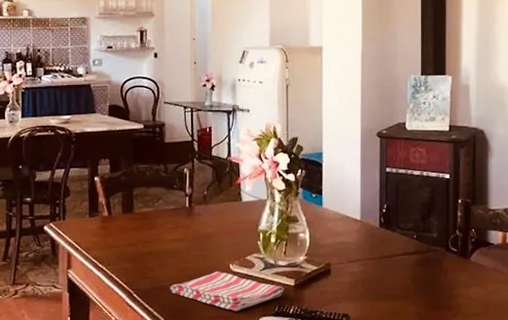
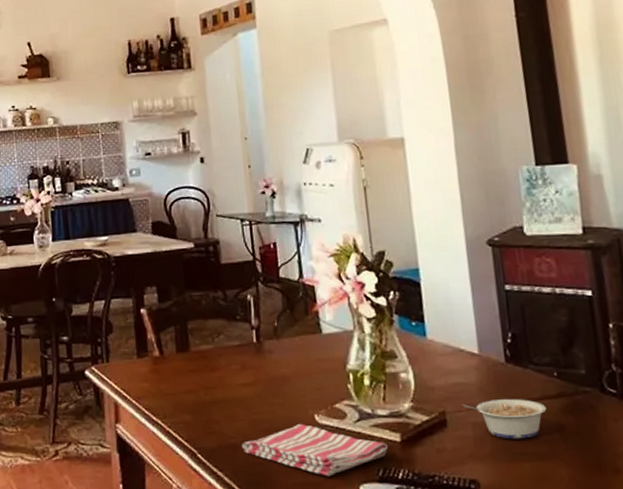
legume: none [344,255,405,285] -> present [462,399,547,439]

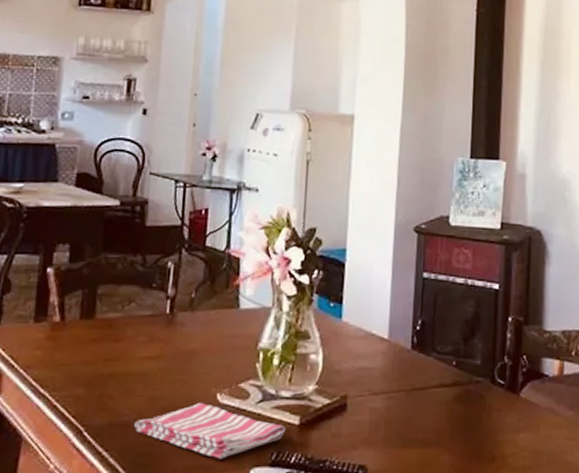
legume: present [462,399,547,439] -> none [364,386,441,426]

